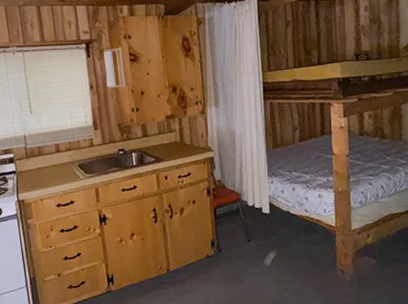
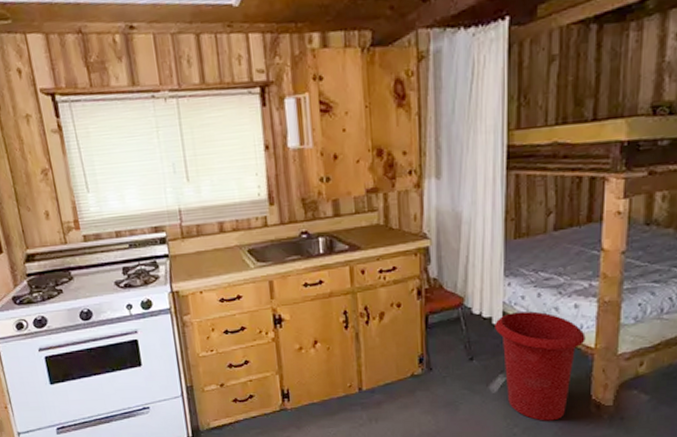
waste bin: none [264,201,329,286] -> present [495,311,586,421]

